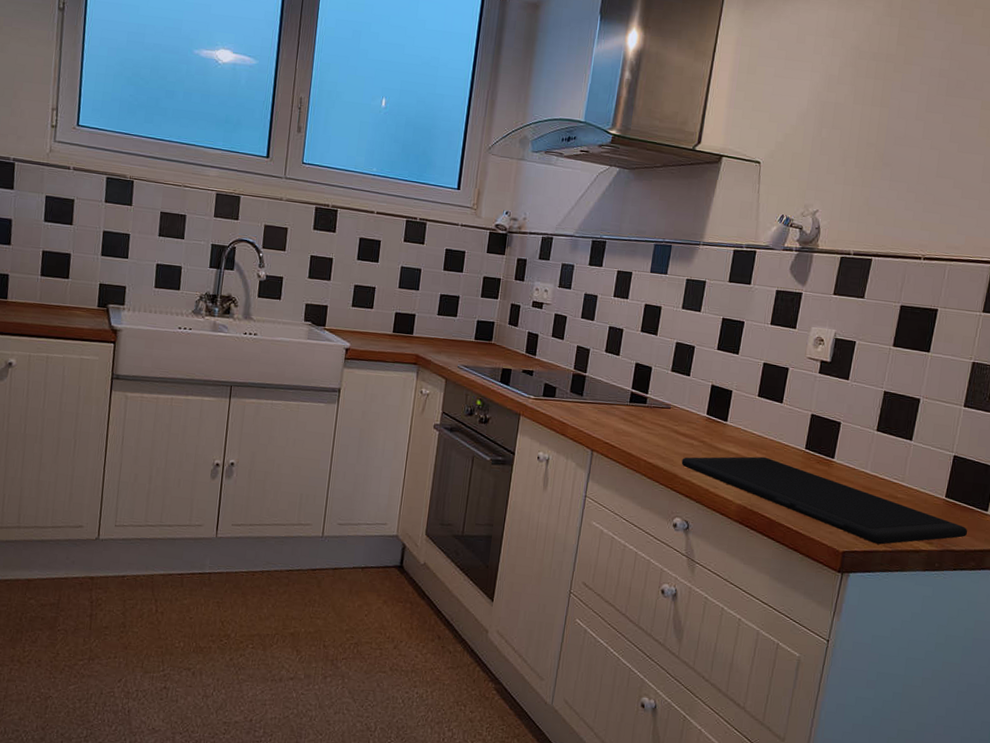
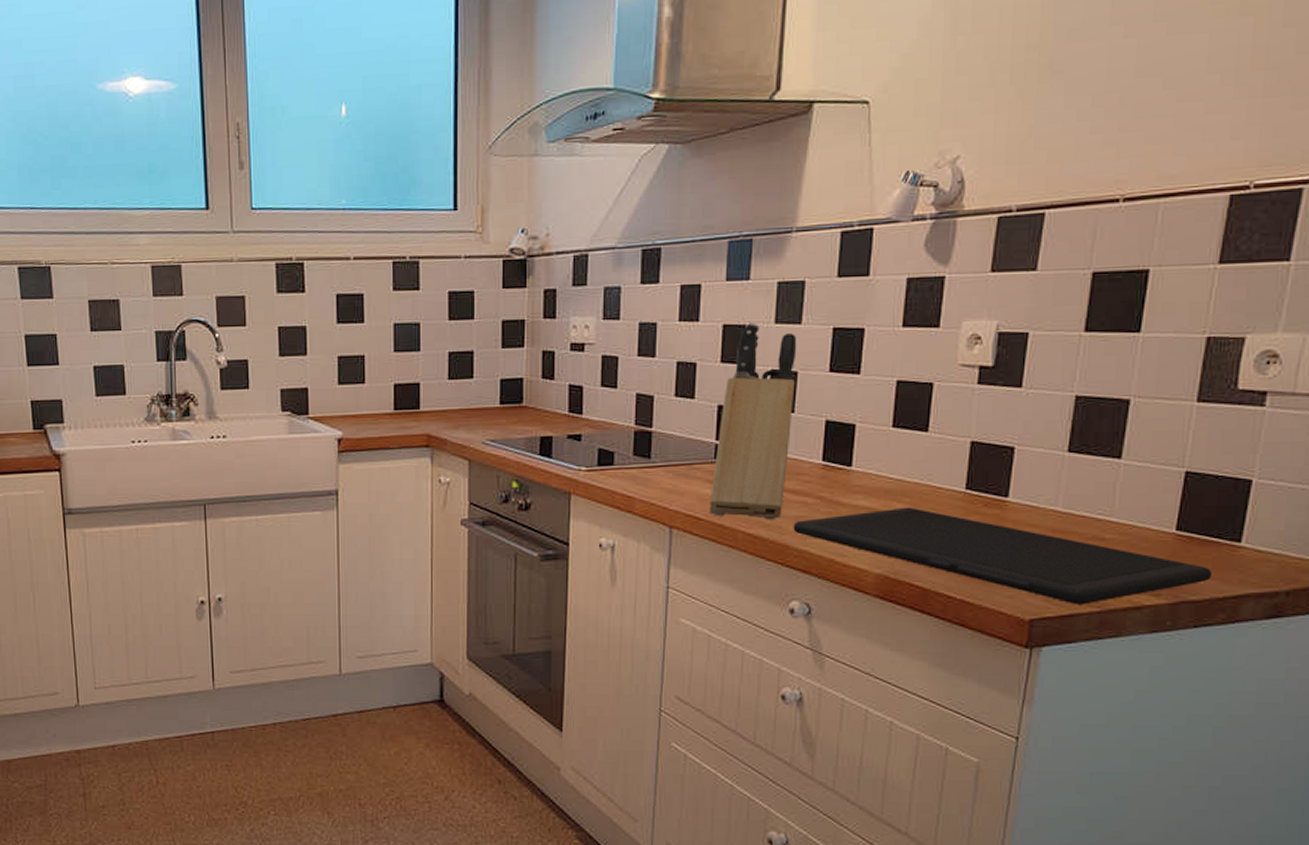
knife block: none [622,305,697,455] -> present [710,322,797,520]

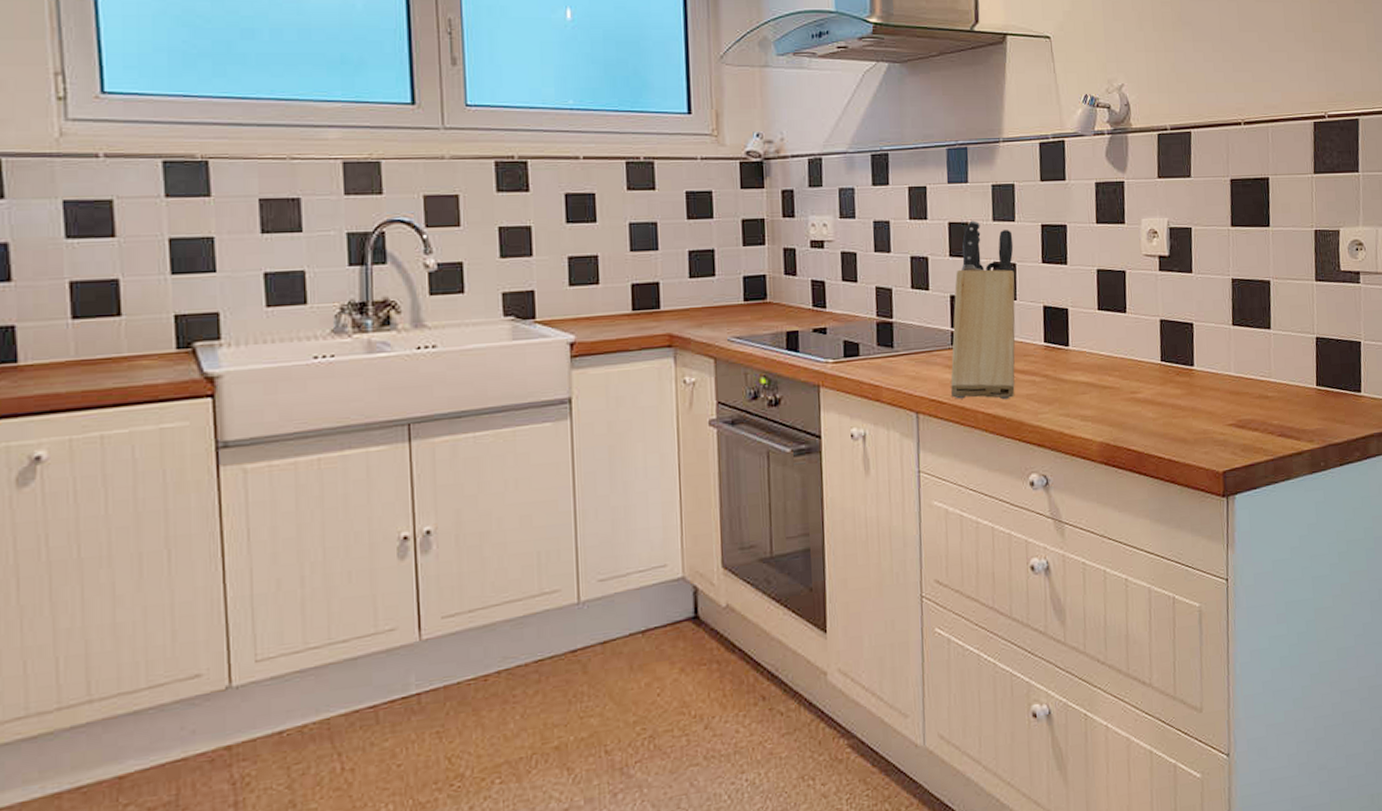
cutting board: present [793,507,1213,605] -> none [1025,379,1346,455]

